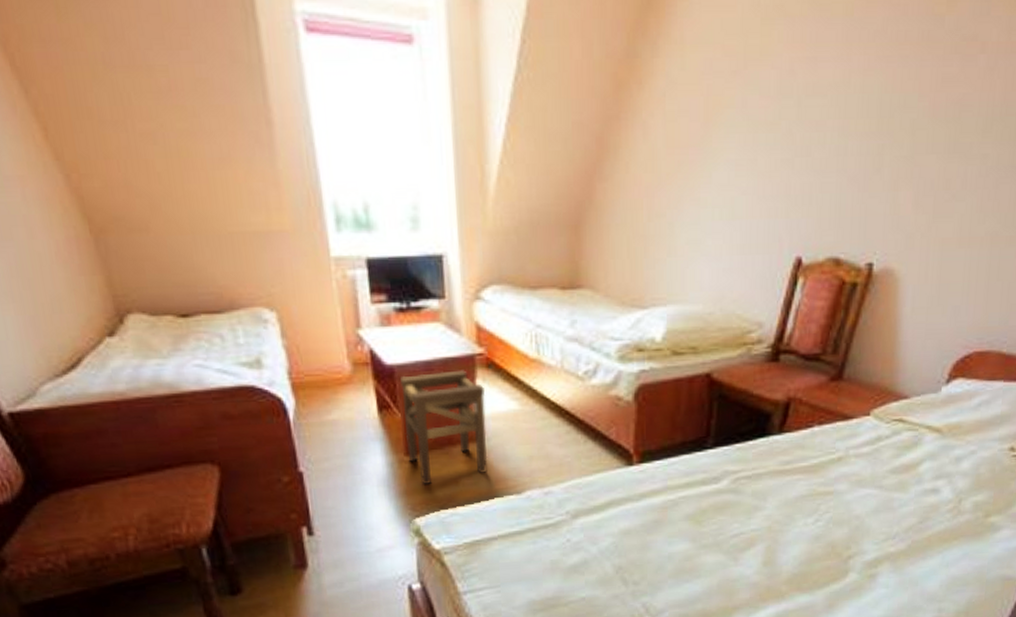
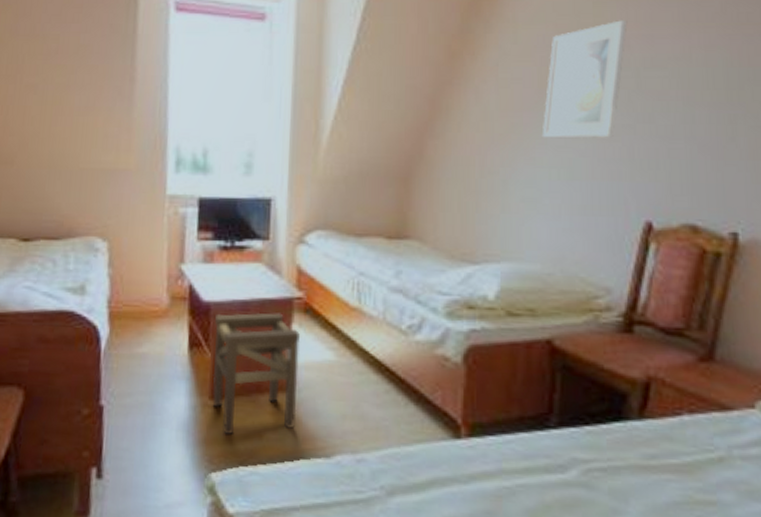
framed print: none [706,40,794,177] -> present [541,20,628,139]

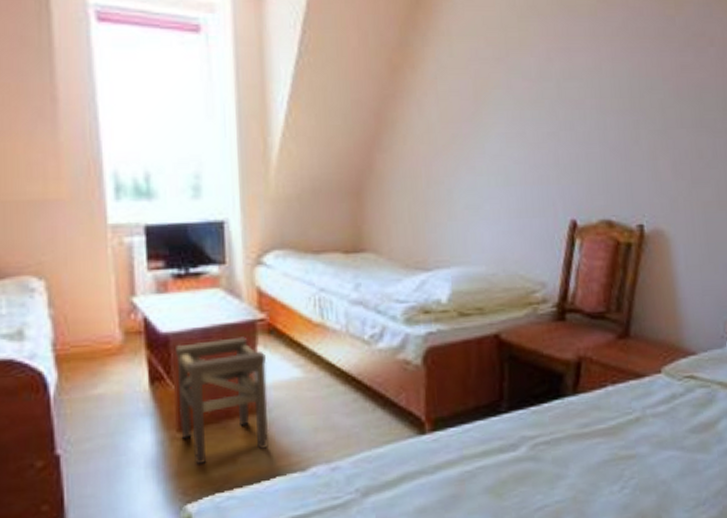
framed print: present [541,20,628,139] -> none [479,34,548,148]

